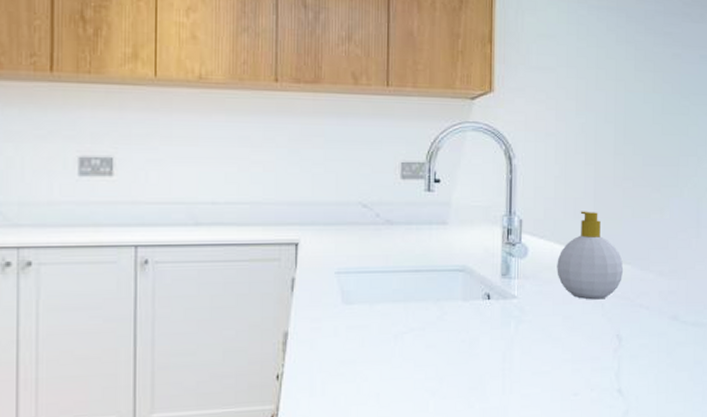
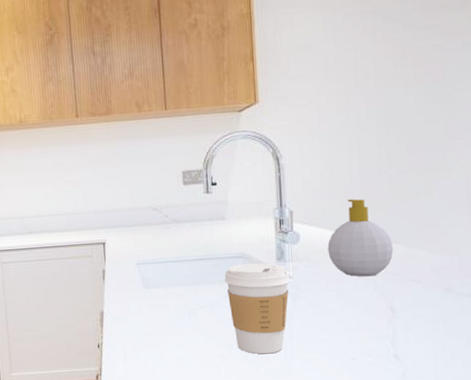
coffee cup: none [441,278,514,389] -> present [224,263,290,355]

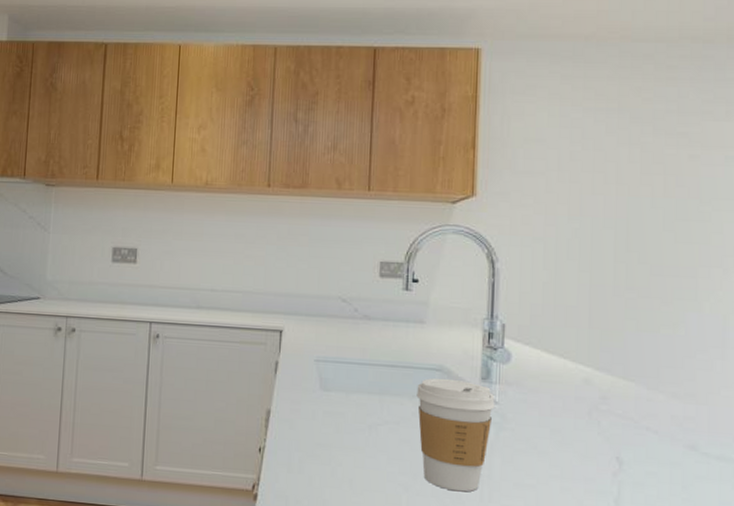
soap bottle: present [327,198,394,277] -> none [544,320,626,416]

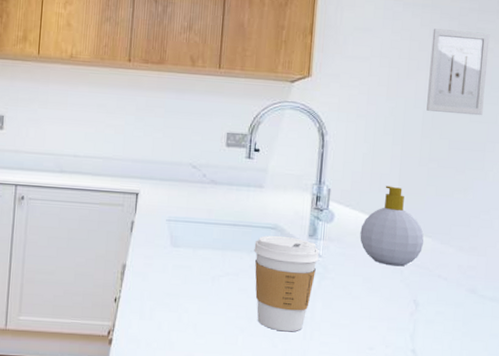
soap bottle: none [544,320,626,416] -> present [360,185,424,267]
wall art: none [619,135,695,236] -> present [426,28,490,116]

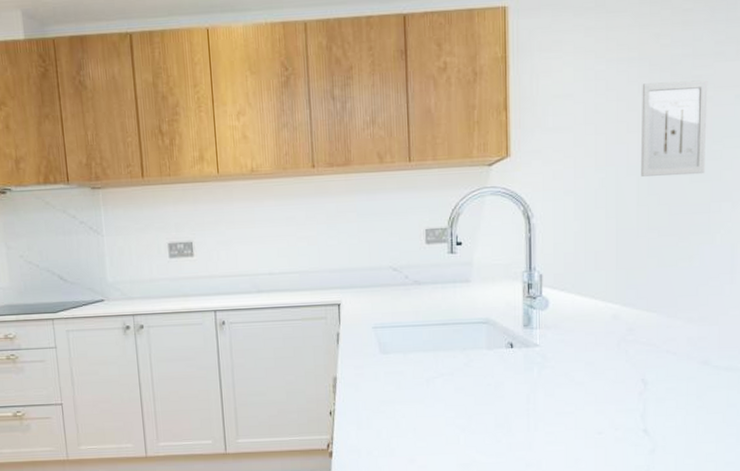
coffee cup: present [254,235,320,332] -> none [467,329,536,426]
soap bottle: present [360,185,424,267] -> none [578,263,649,347]

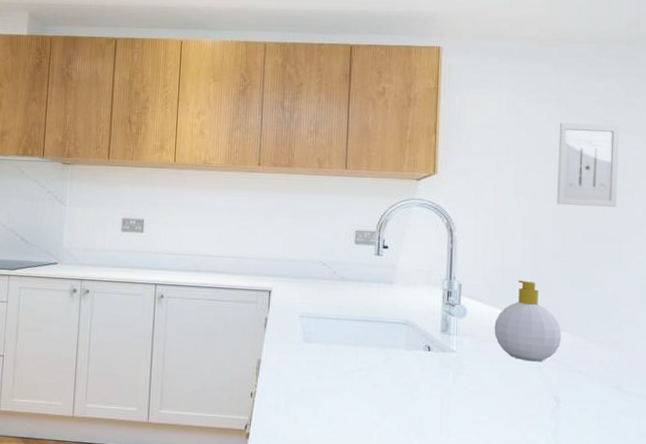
soap bottle: none [578,263,649,347] -> present [494,280,562,362]

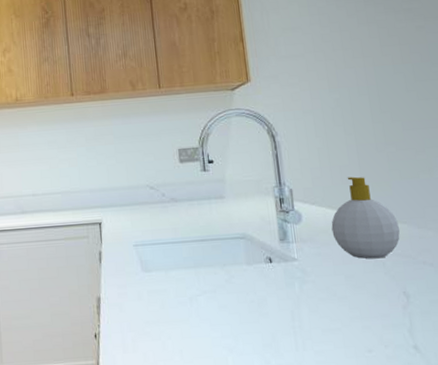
wall art: present [557,123,620,208] -> none [360,12,429,96]

